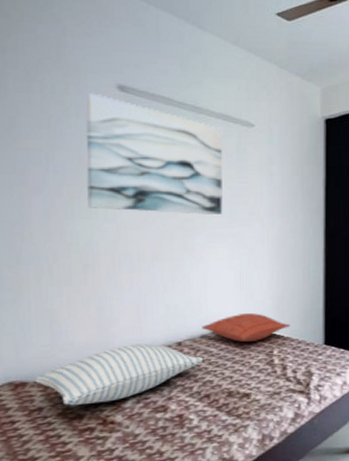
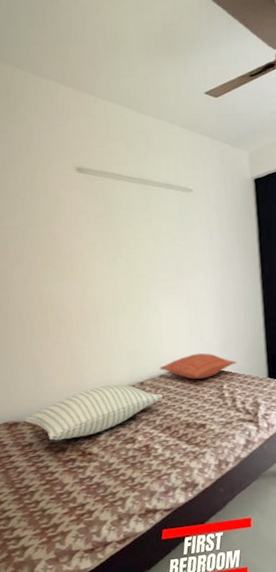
wall art: present [85,93,223,214] -> none [52,176,171,273]

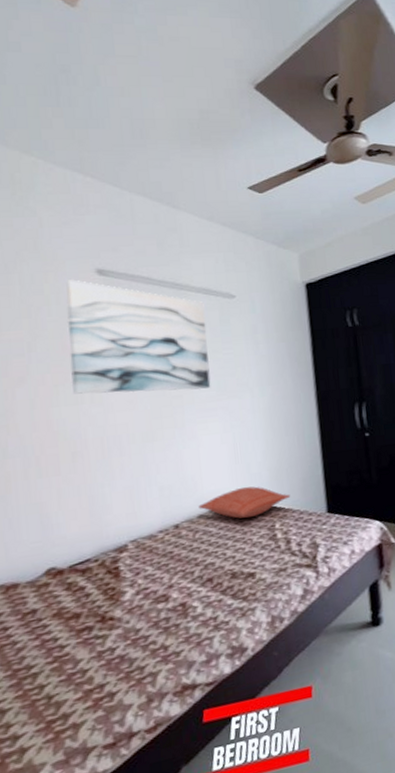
pillow: present [24,384,163,441] -> none [26,529,203,605]
wall art: none [52,176,171,273] -> present [65,279,211,394]

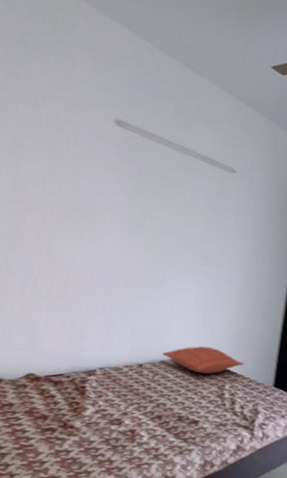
wall art: present [65,279,211,394] -> none [74,124,206,252]

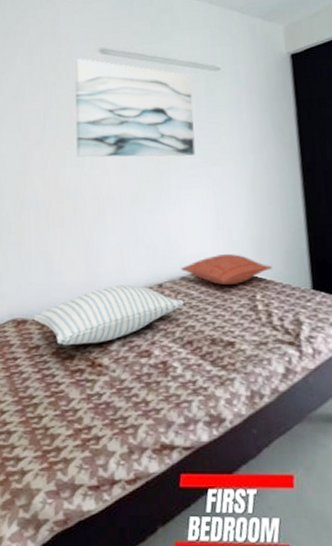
pillow: none [9,359,160,408] -> present [33,284,185,346]
wall art: none [74,124,206,252] -> present [74,58,196,158]

